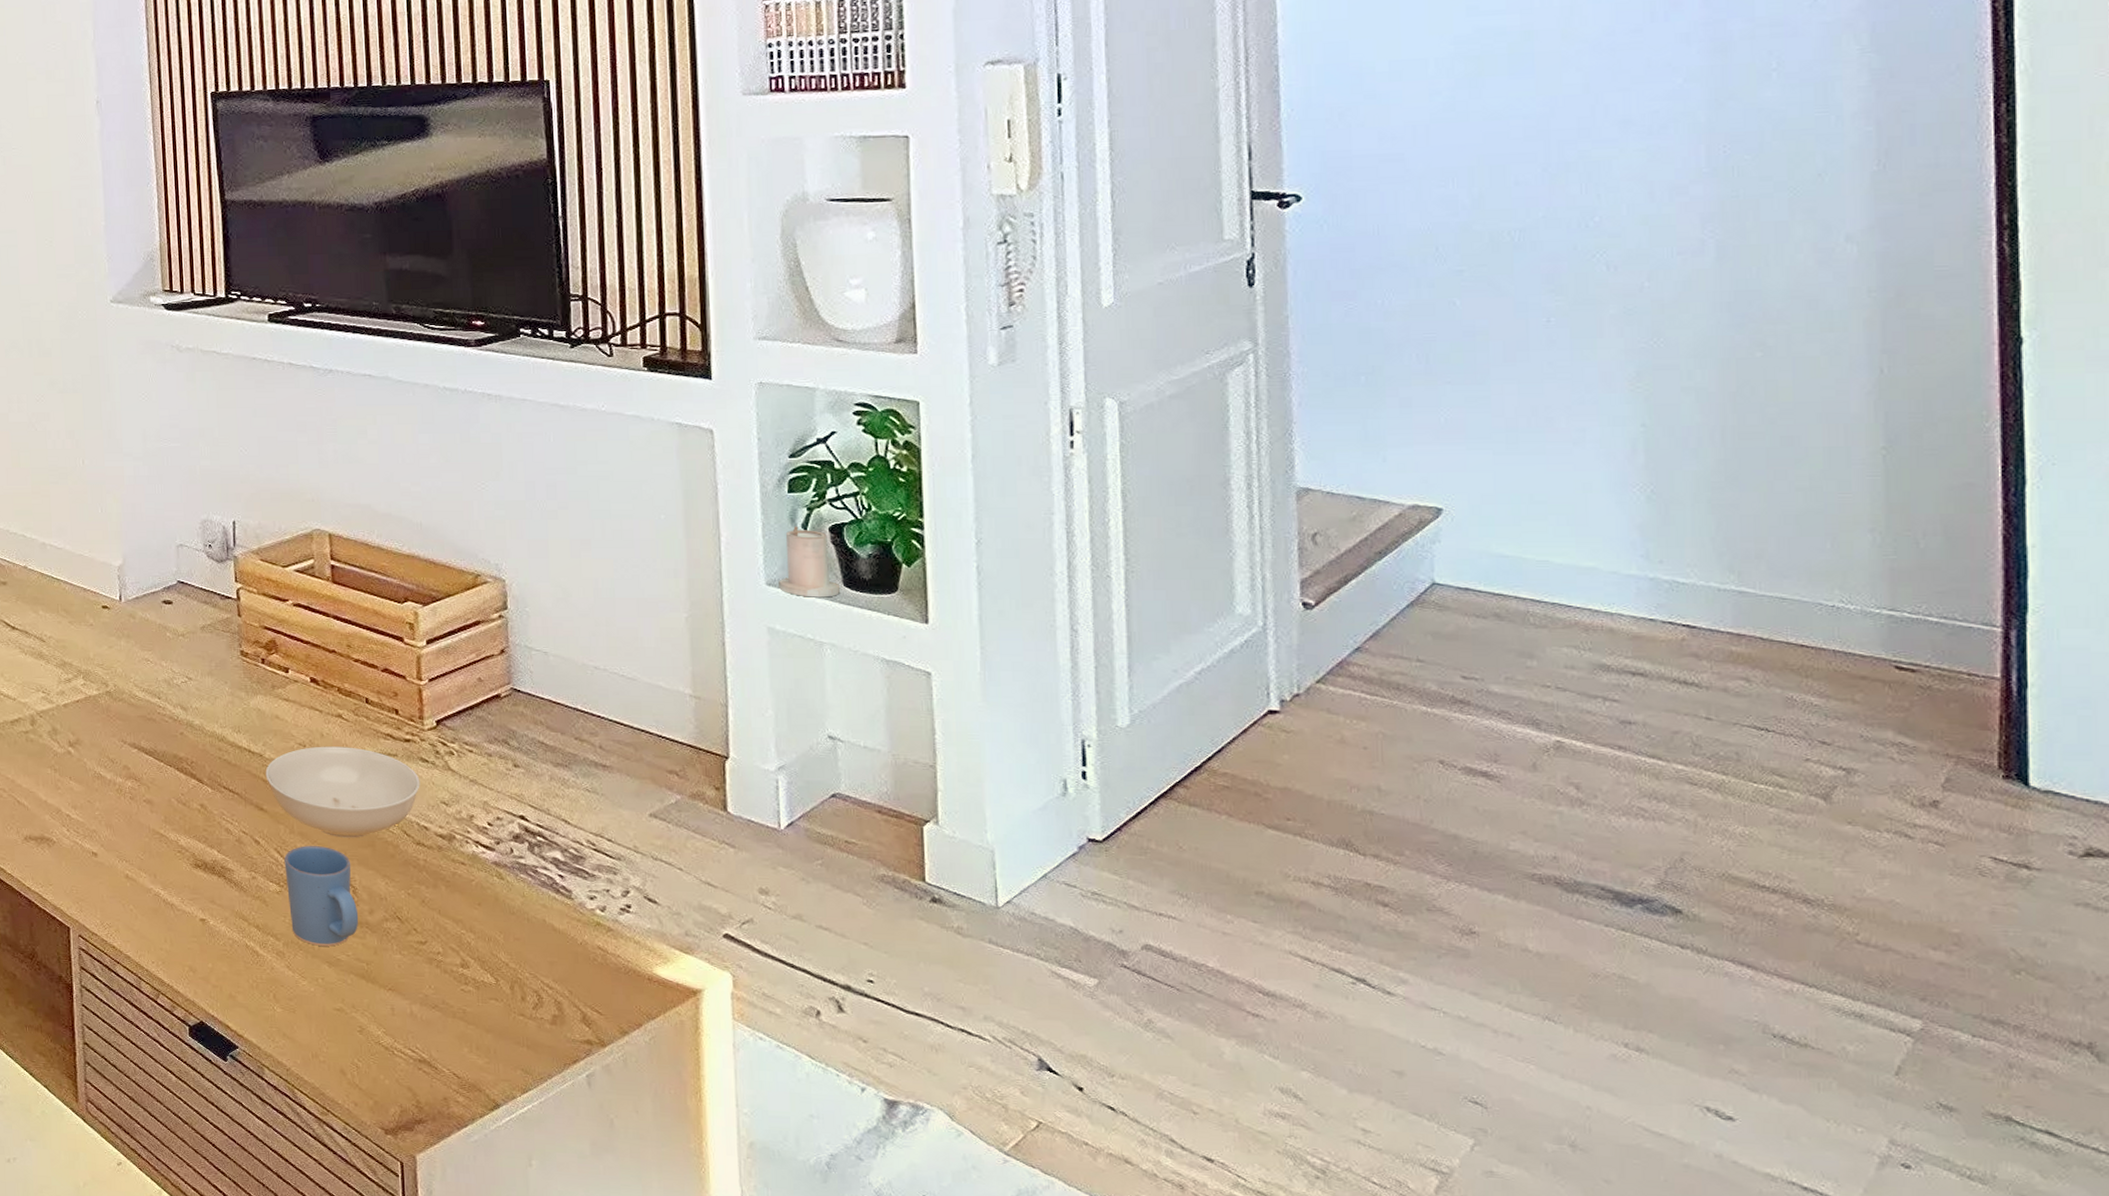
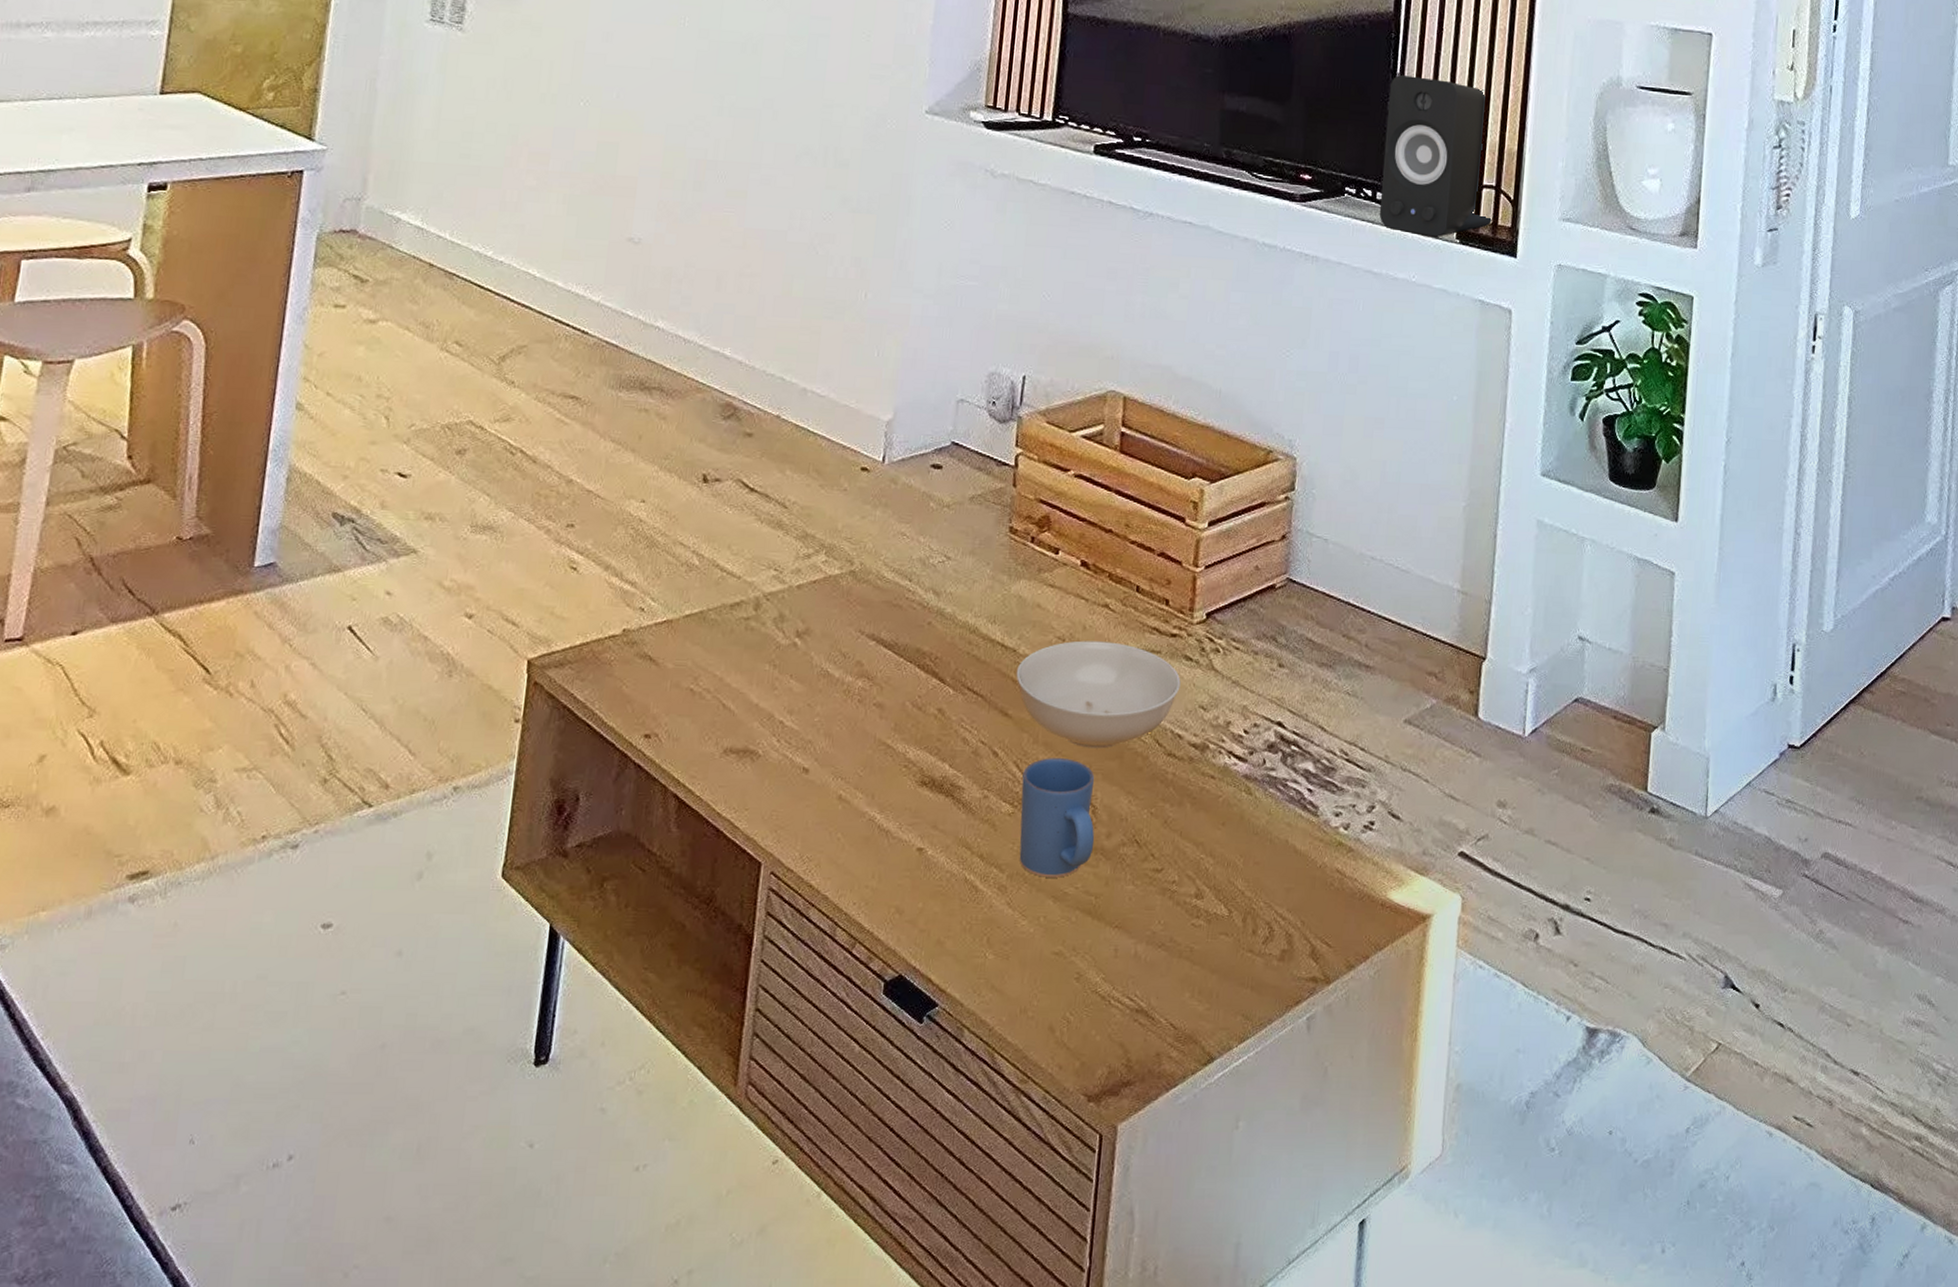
speaker: none [553,217,681,367] -> present [1379,75,1493,237]
candle: present [779,526,840,598] -> none [1552,415,1606,491]

